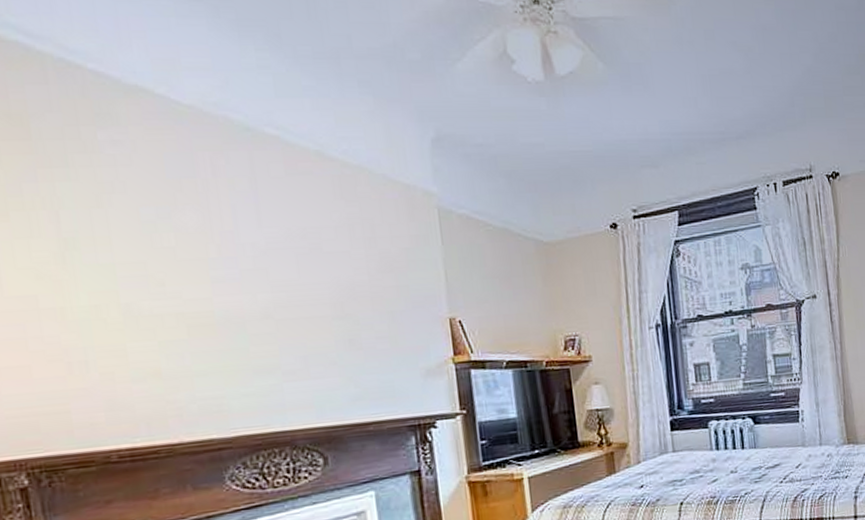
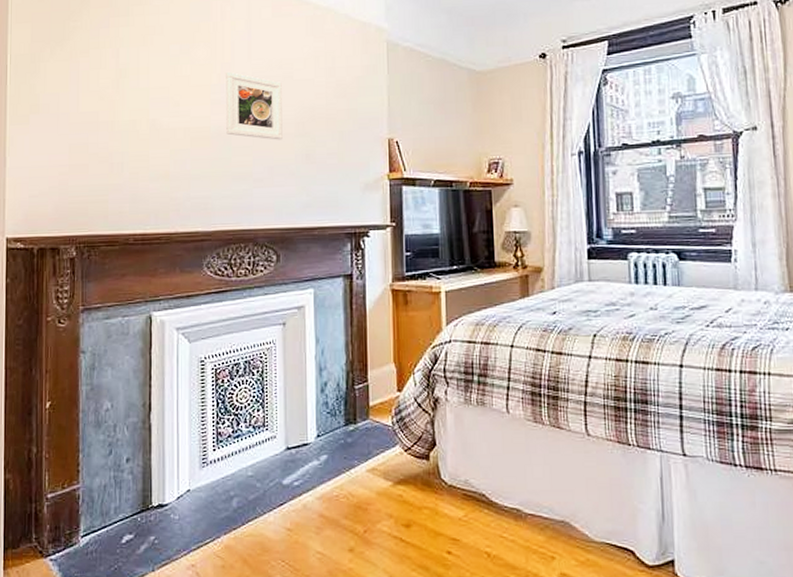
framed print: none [228,243,316,325] -> present [226,72,283,140]

